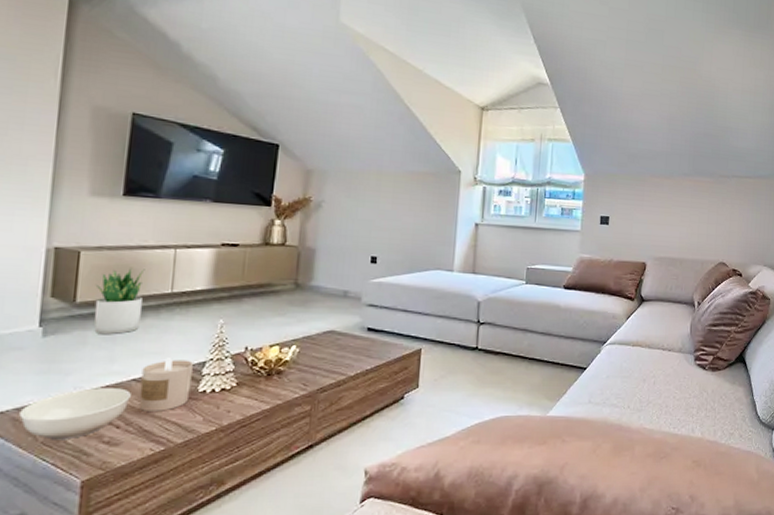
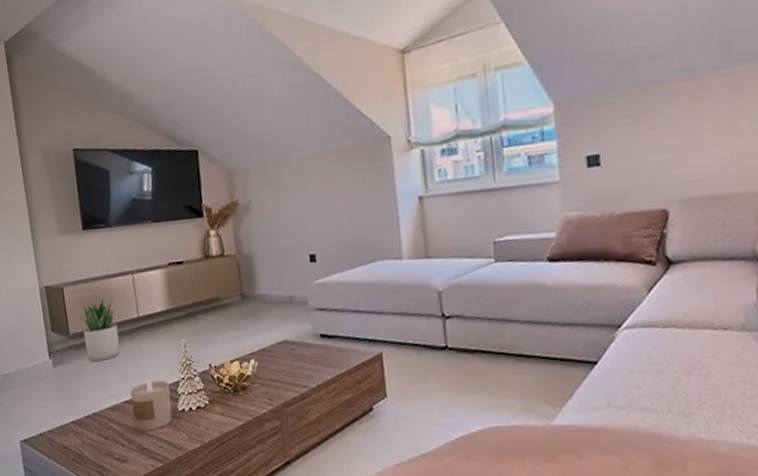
bowl: present [19,388,131,440] -> none [52,410,127,458]

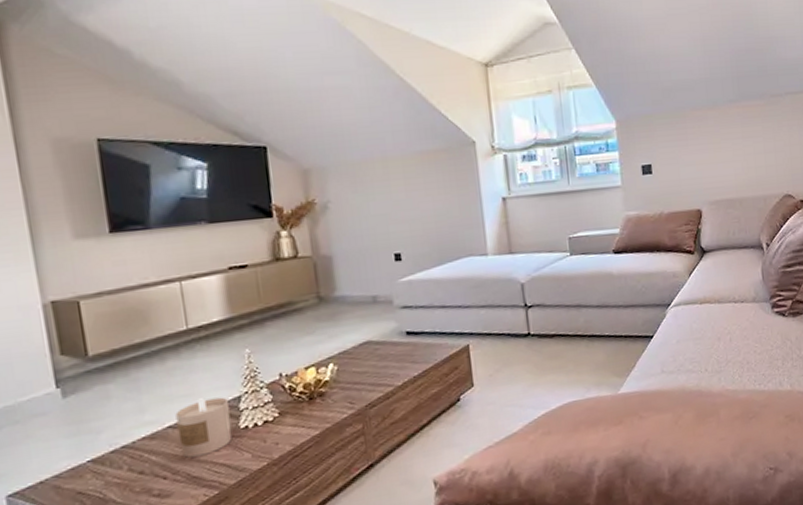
planter: present [81,297,120,362] -> none [106,308,162,386]

